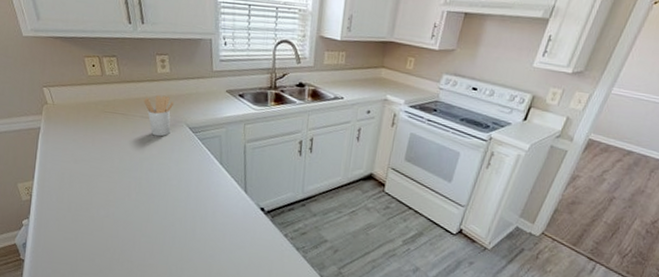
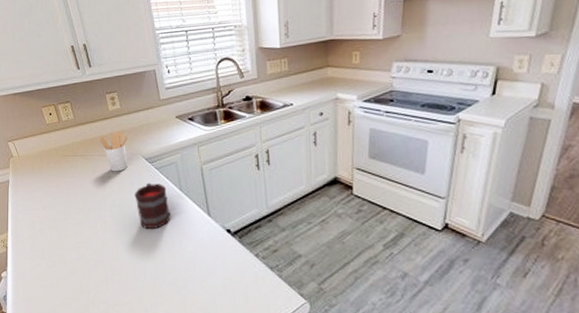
mug: none [173,152,208,198] -> present [135,182,172,230]

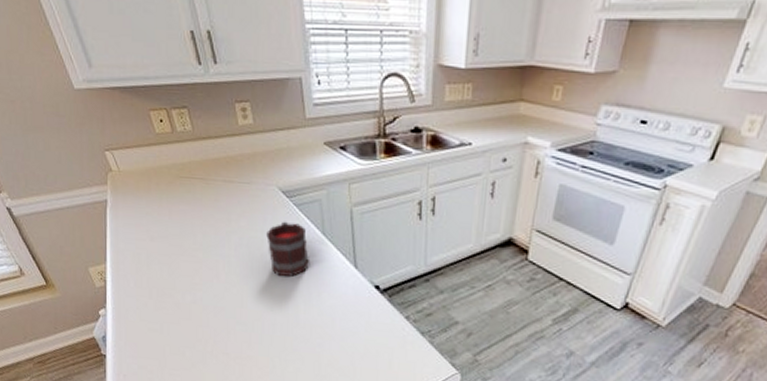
utensil holder: present [99,131,128,172] -> none [225,152,261,204]

